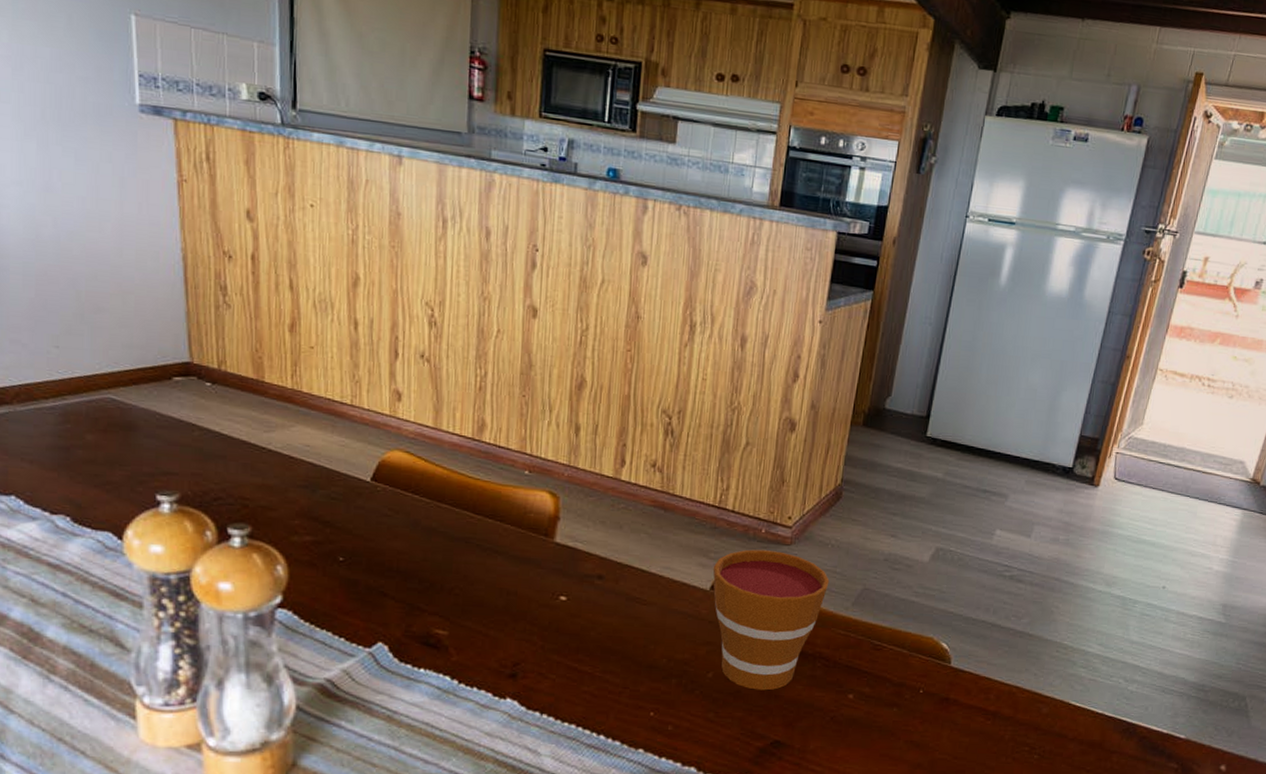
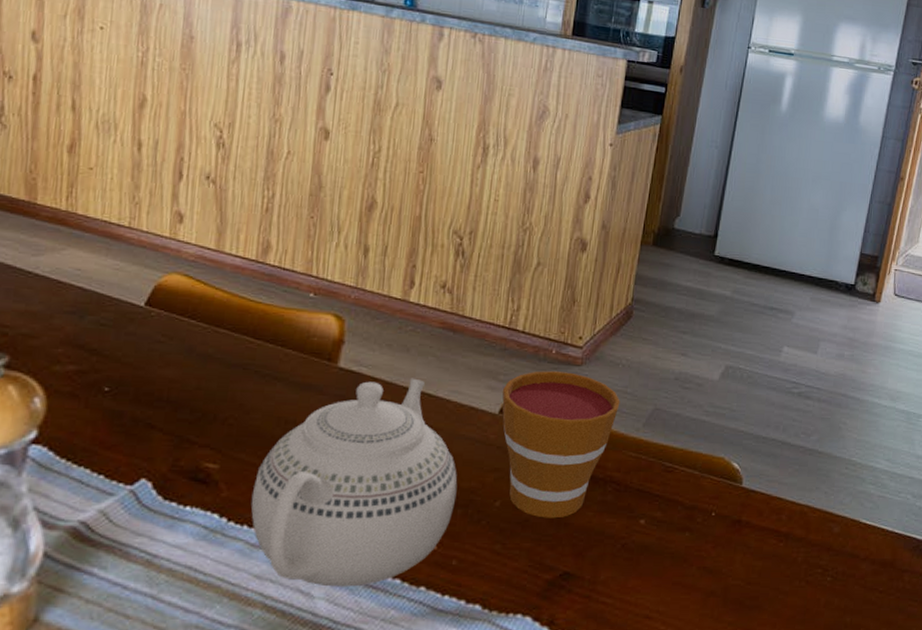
teapot: none [479,554,672,747] -> present [250,378,458,587]

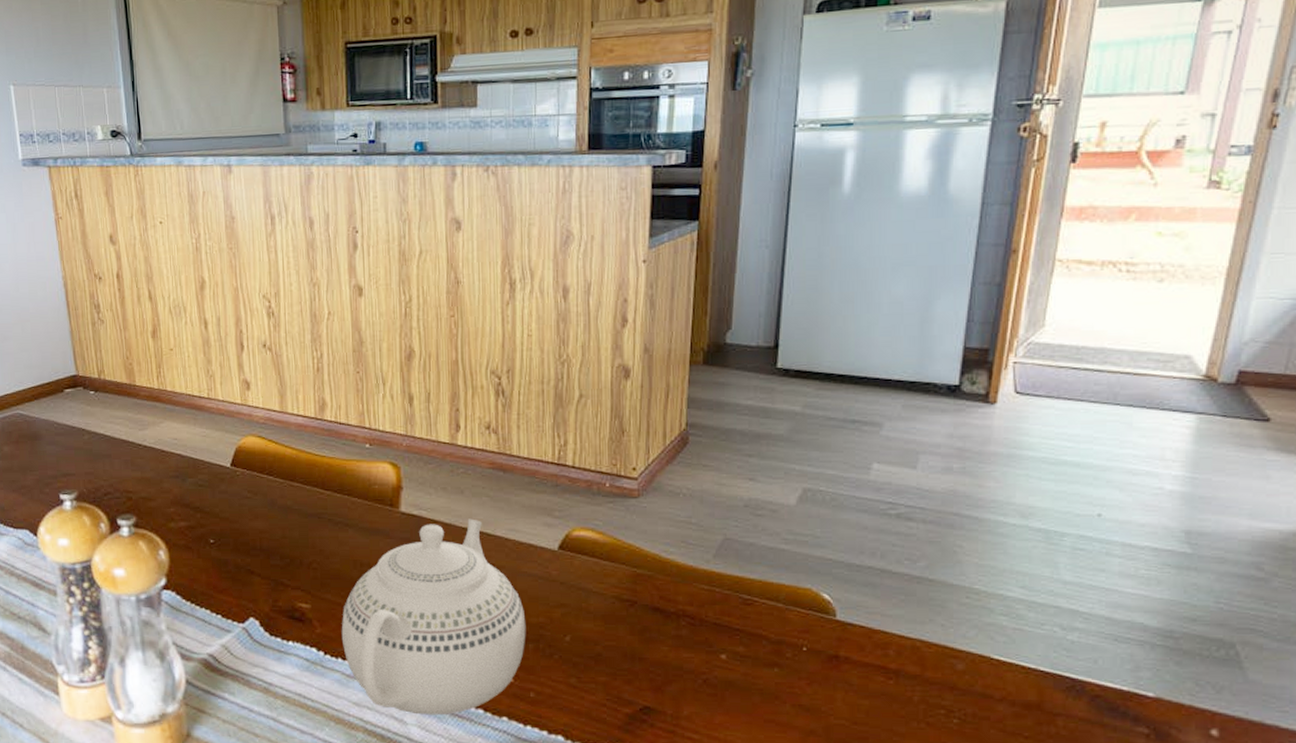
cup: present [502,371,620,519] -> none [558,505,685,653]

